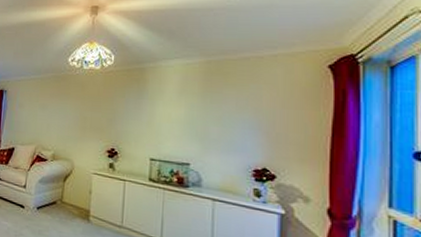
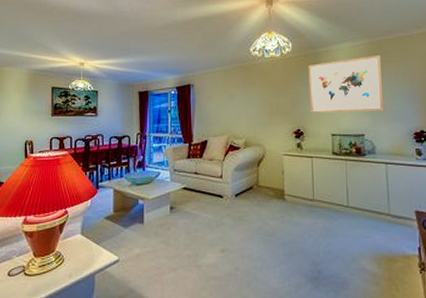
wall art: none [127,75,220,140] -> present [308,54,385,114]

